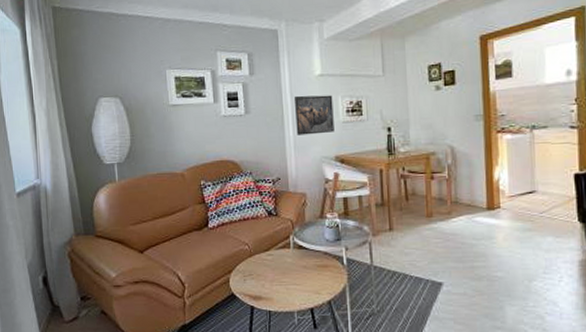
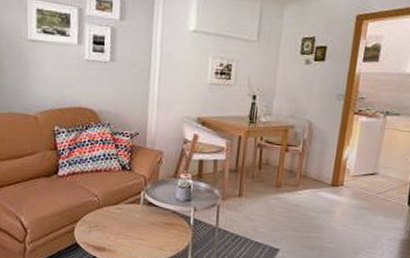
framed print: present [295,95,334,135] -> none [161,49,204,93]

